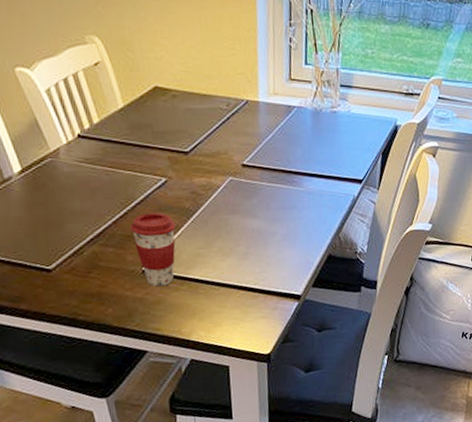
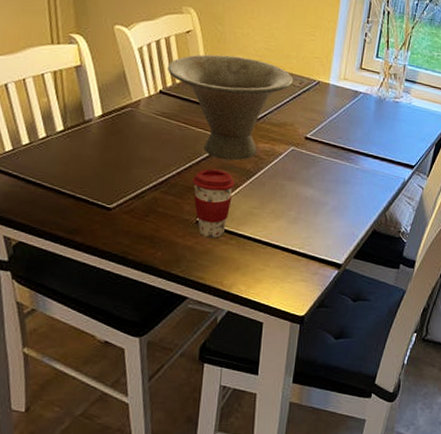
bowl: none [81,85,220,201] -> present [168,54,294,161]

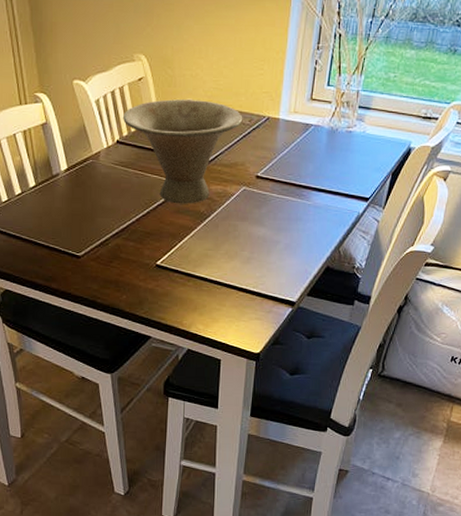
coffee cup: present [192,168,235,238] -> none [150,214,190,281]

